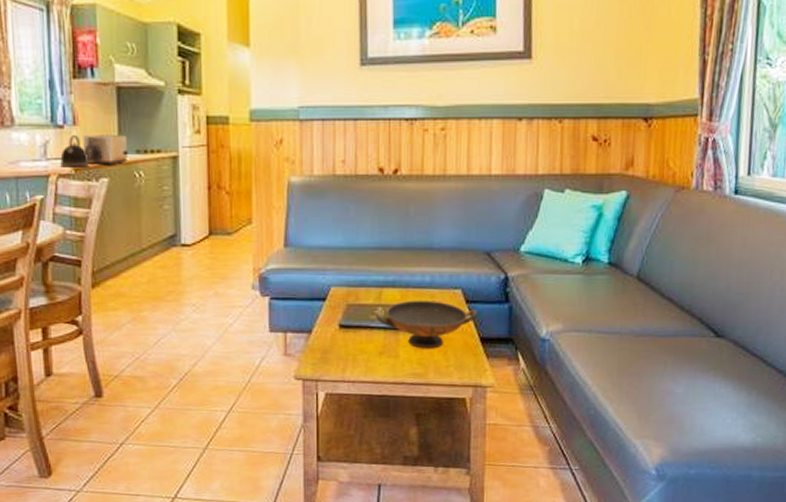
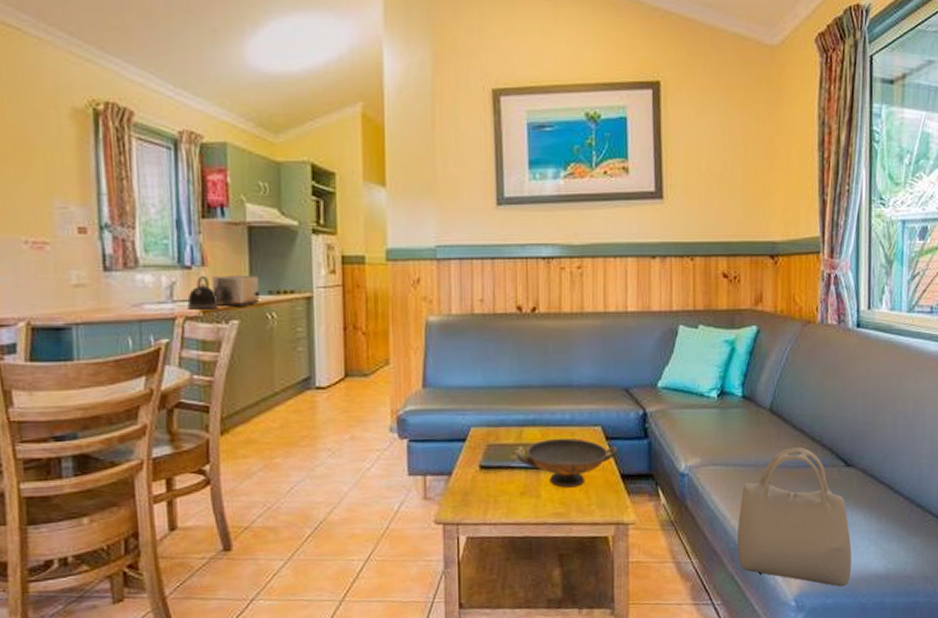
handbag: none [597,316,718,458] -> present [737,447,852,587]

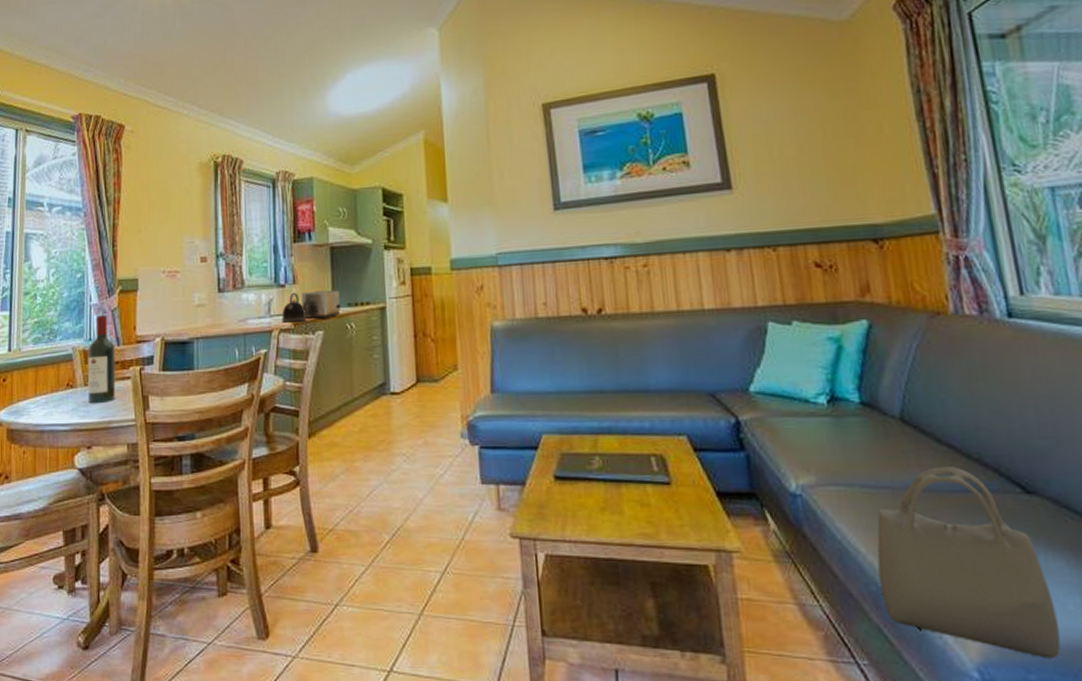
decorative bowl: present [516,437,618,488] -> none [592,448,710,505]

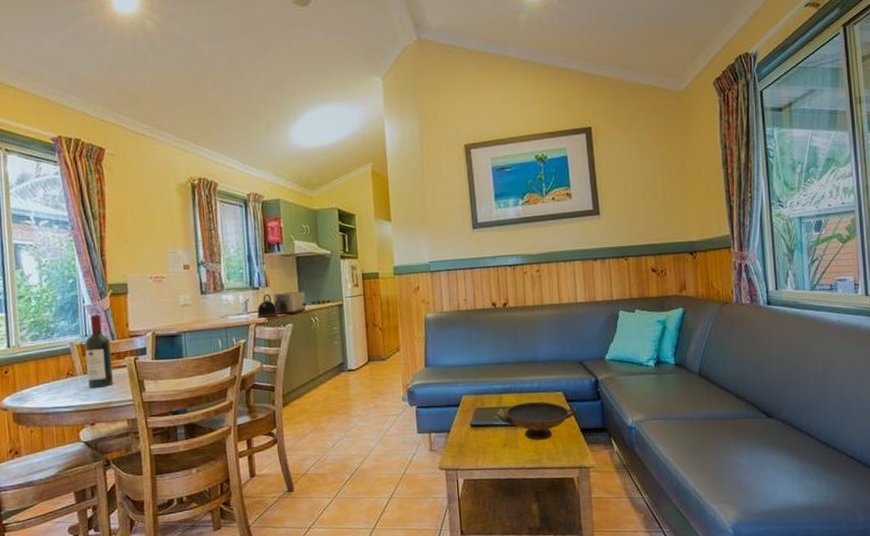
decorative bowl: none [592,448,710,505] -> present [497,401,577,440]
handbag: present [877,467,1061,659] -> none [679,403,779,517]

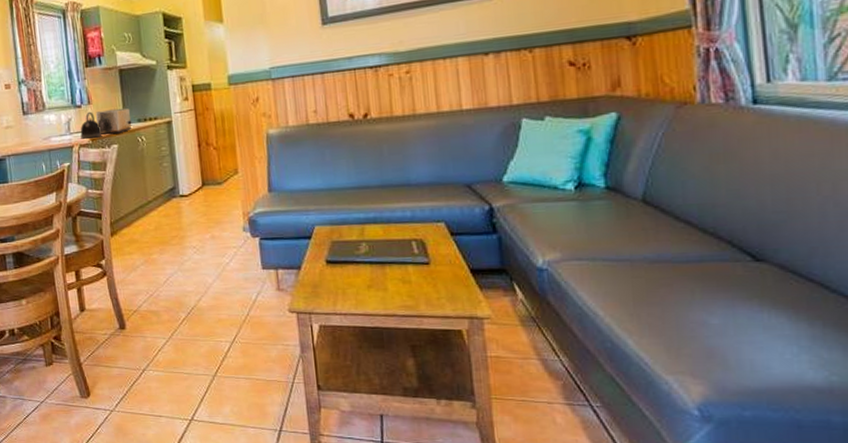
decorative bowl: present [497,401,577,440] -> none [359,234,465,282]

